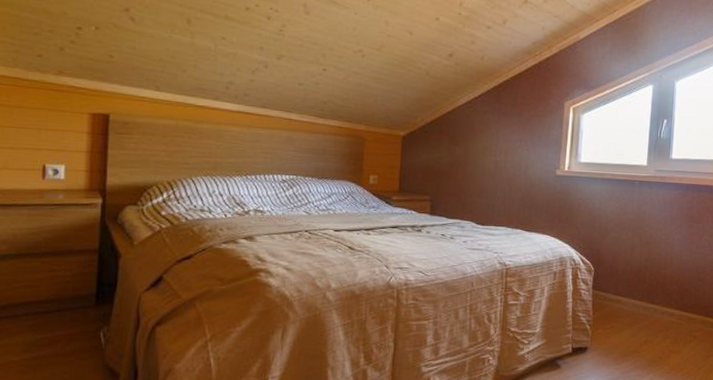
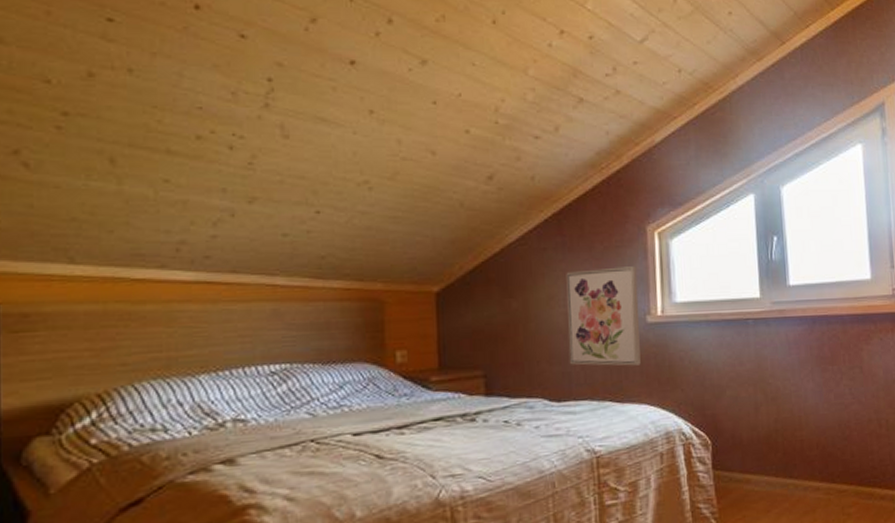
wall art: none [494,131,553,206] -> present [566,266,641,366]

